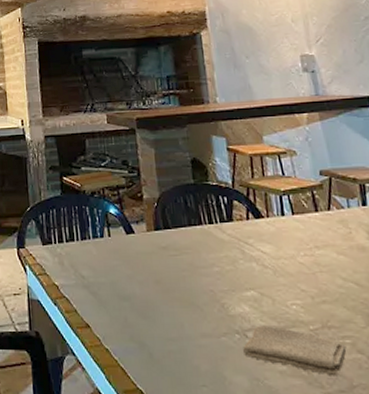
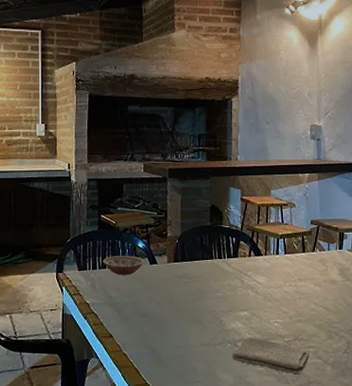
bowl: none [70,224,120,249] -> present [103,255,145,275]

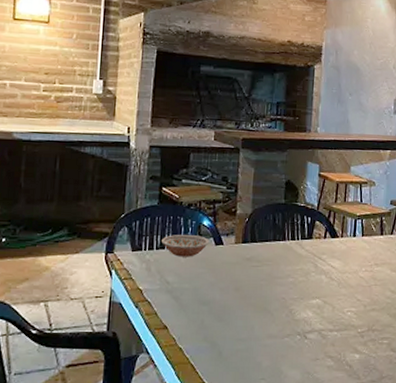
washcloth: present [232,338,310,375] -> none [301,328,383,370]

